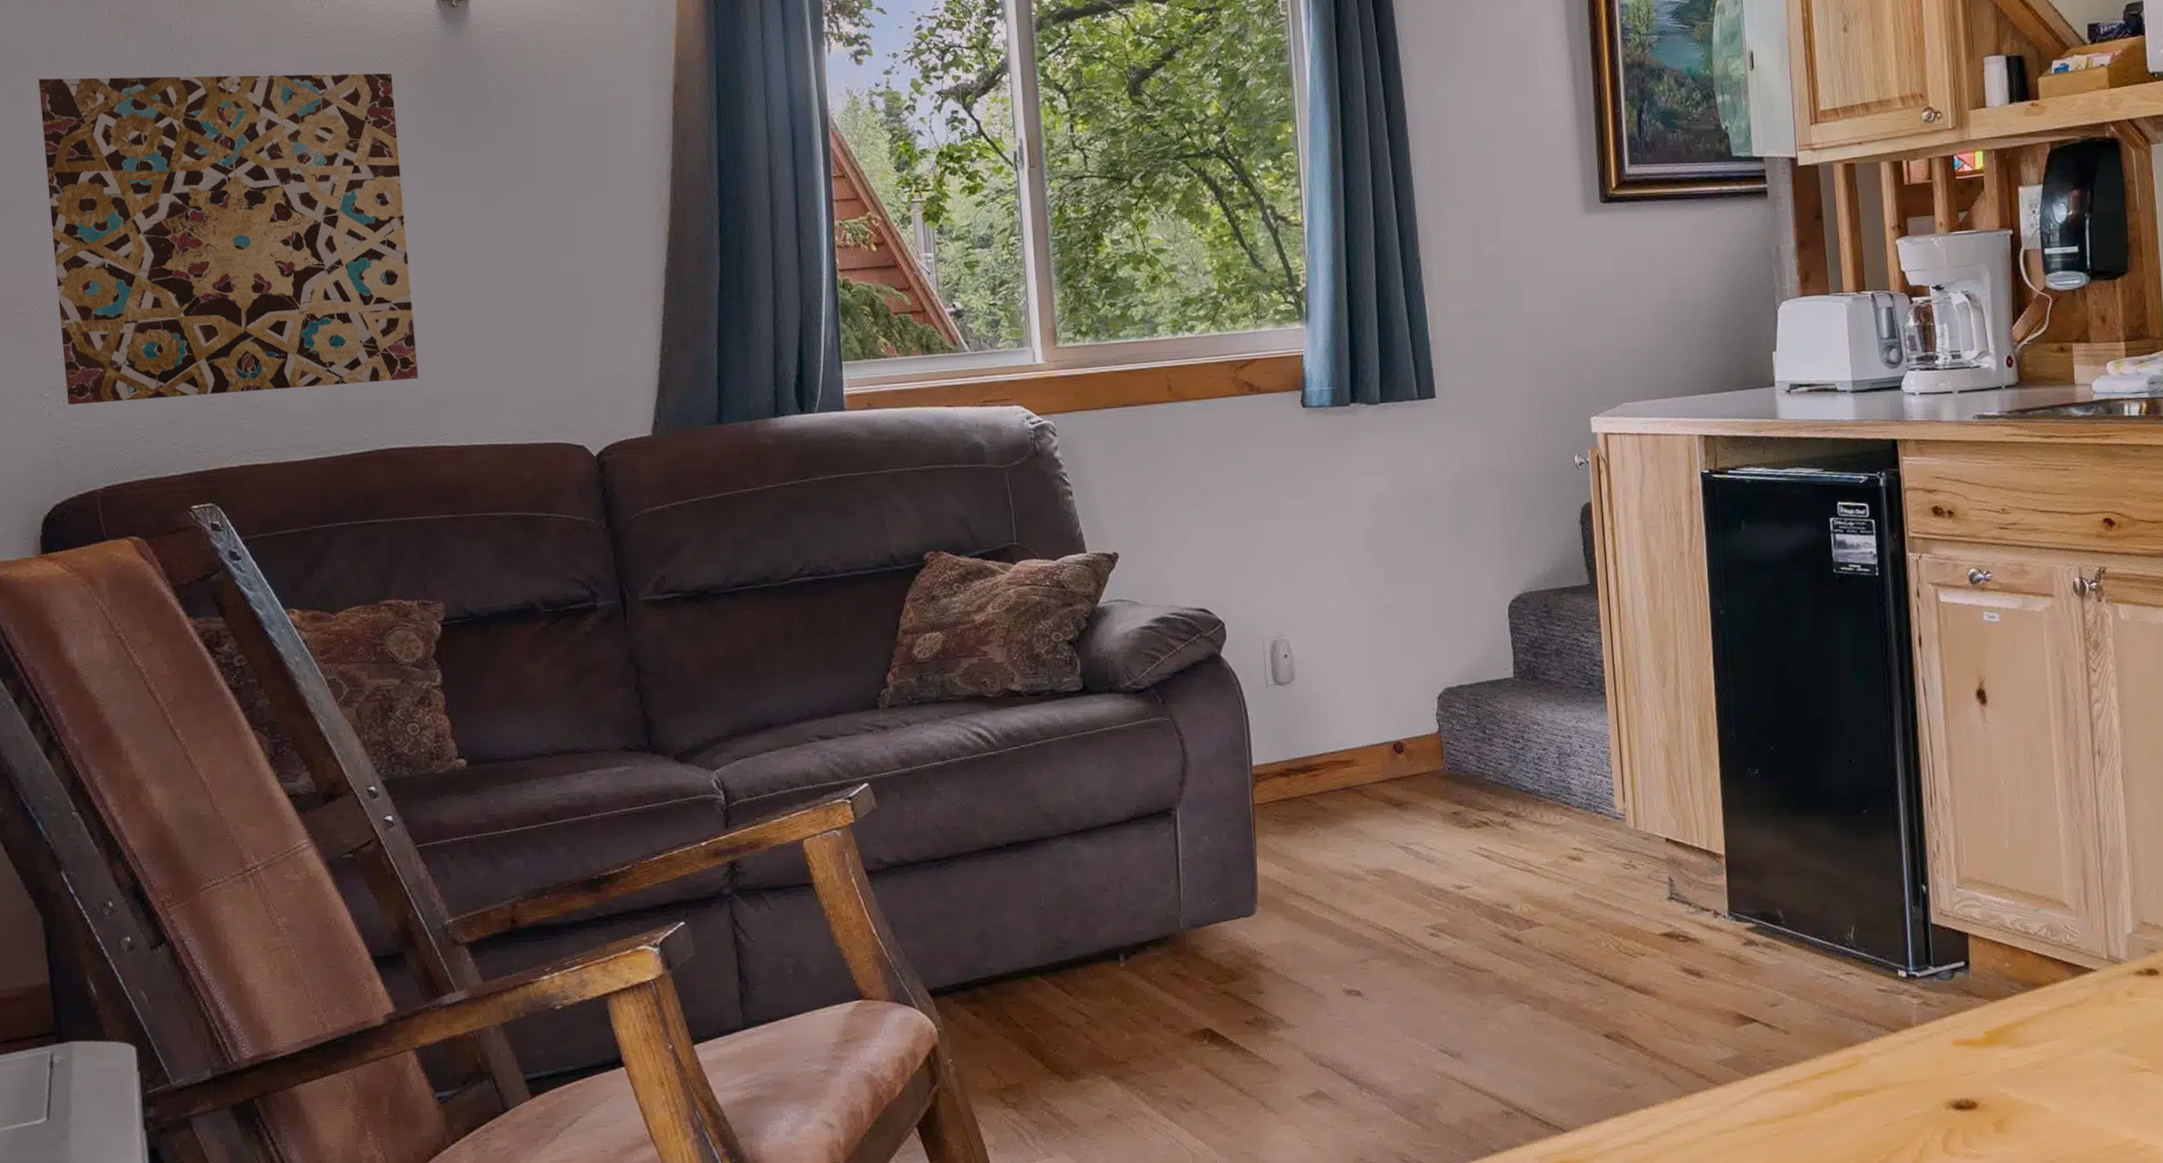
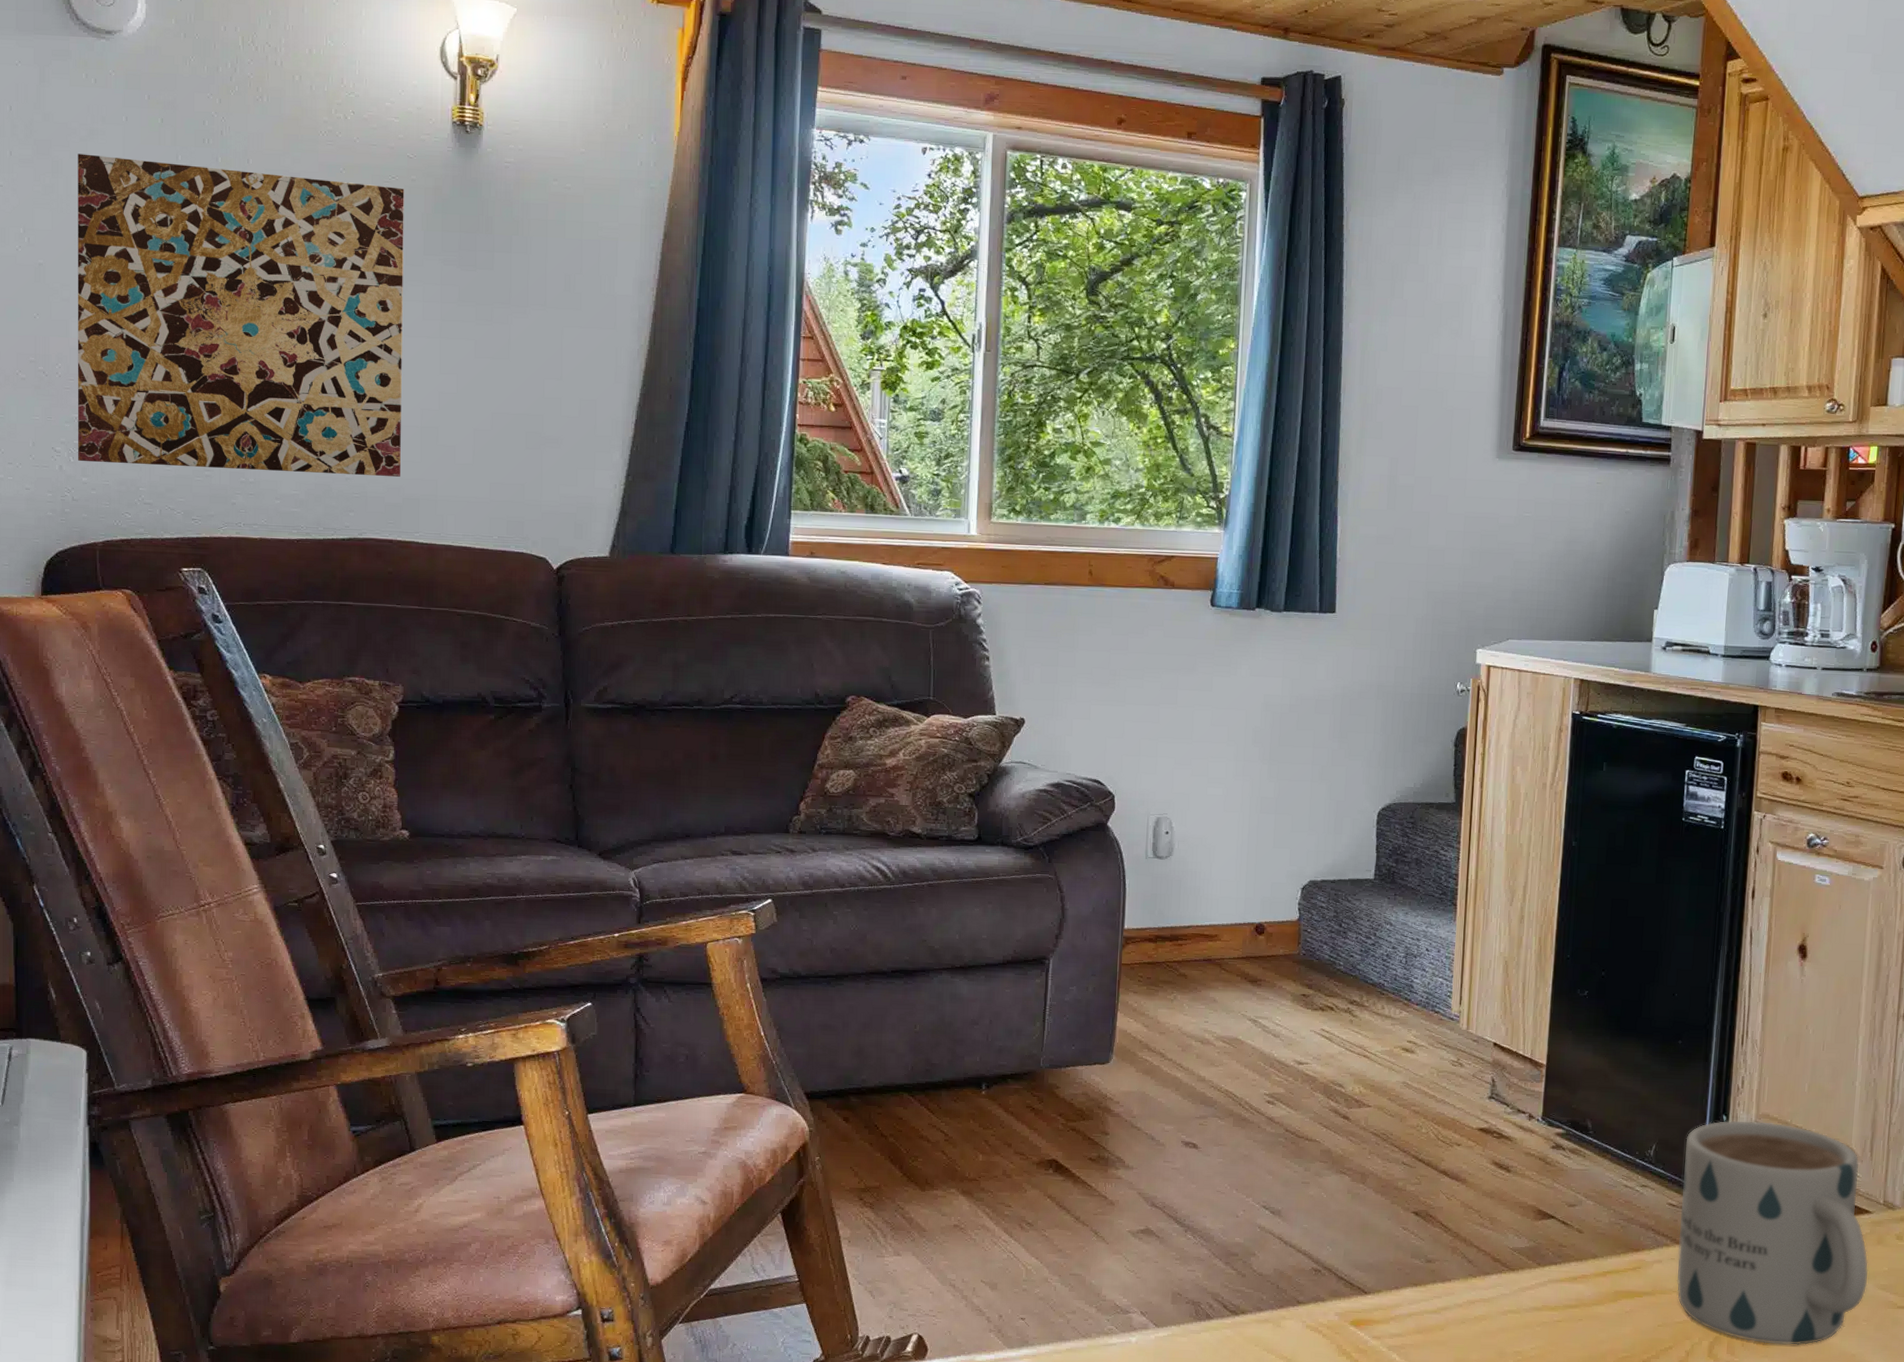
mug: none [1886,886,2104,1130] -> present [1676,1120,1869,1345]

